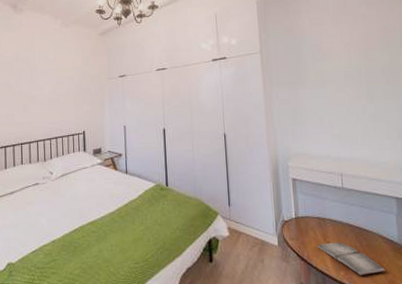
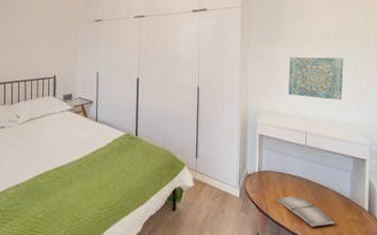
wall art: none [315,95,376,139] -> present [288,57,344,101]

